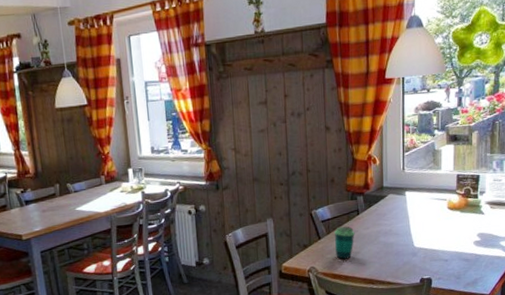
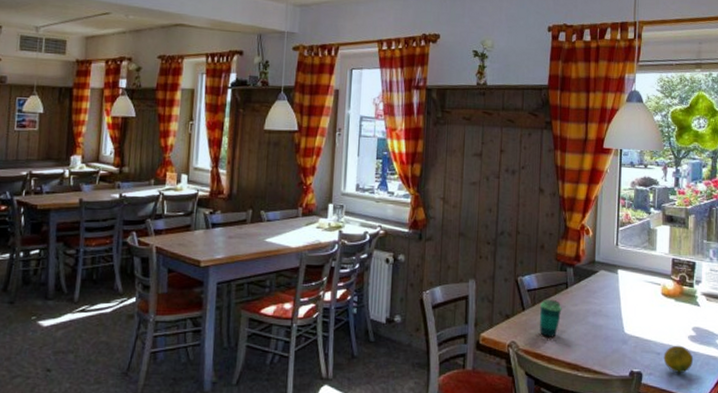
fruit: none [451,250,479,275] -> present [663,345,694,373]

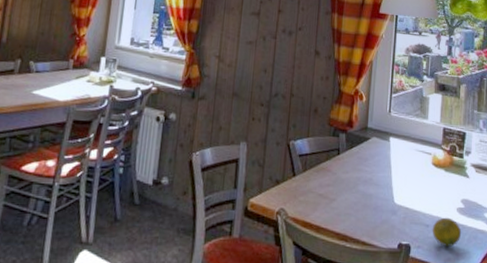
cup: present [539,299,562,337] -> none [309,165,333,206]

